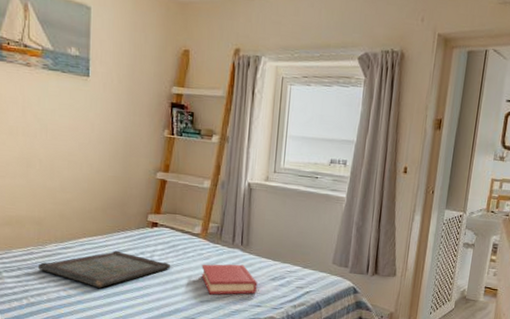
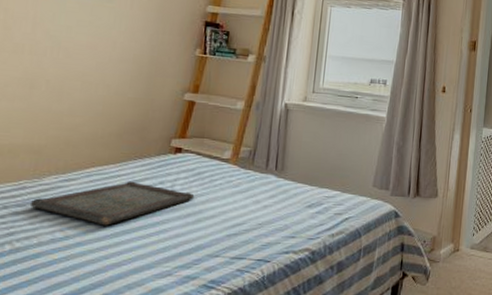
hardback book: present [201,264,258,295] -> none [229,191,292,227]

